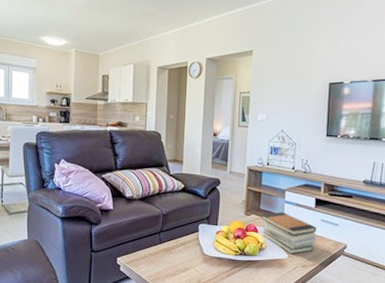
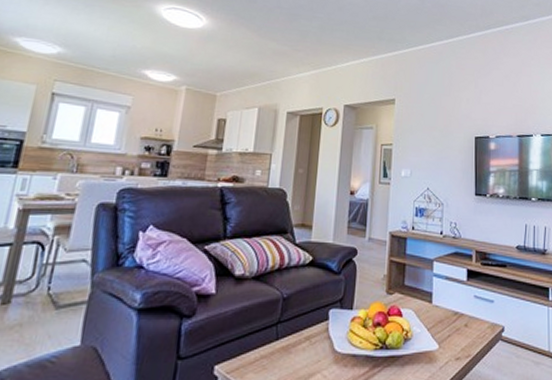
book stack: present [261,211,317,255] -> none [406,287,471,344]

